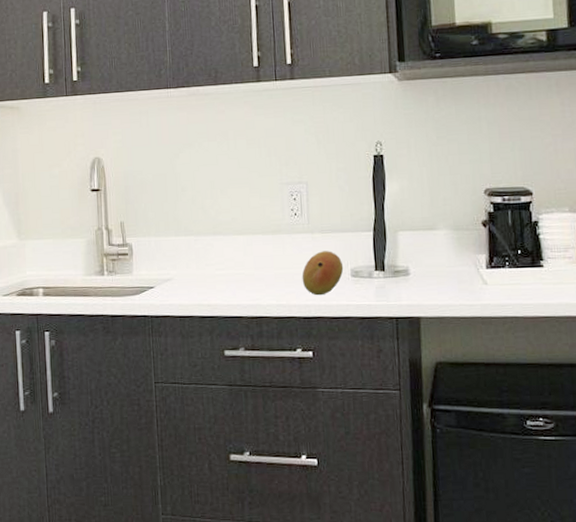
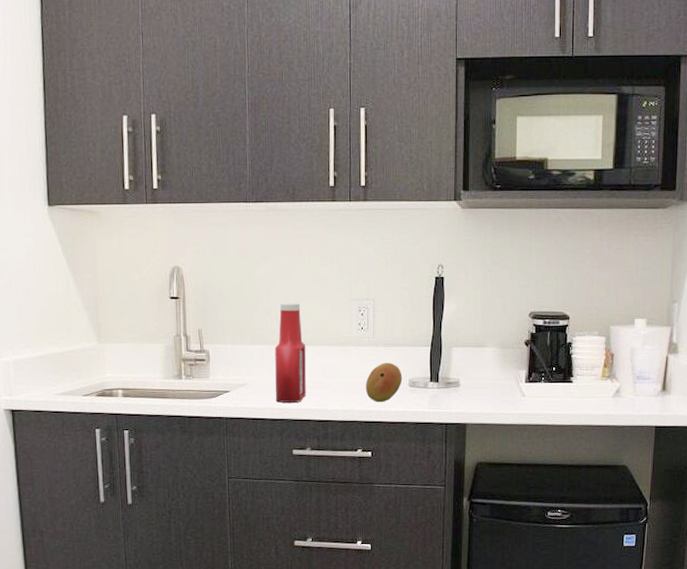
ketchup bottle: none [201,190,237,298] -> present [275,303,306,403]

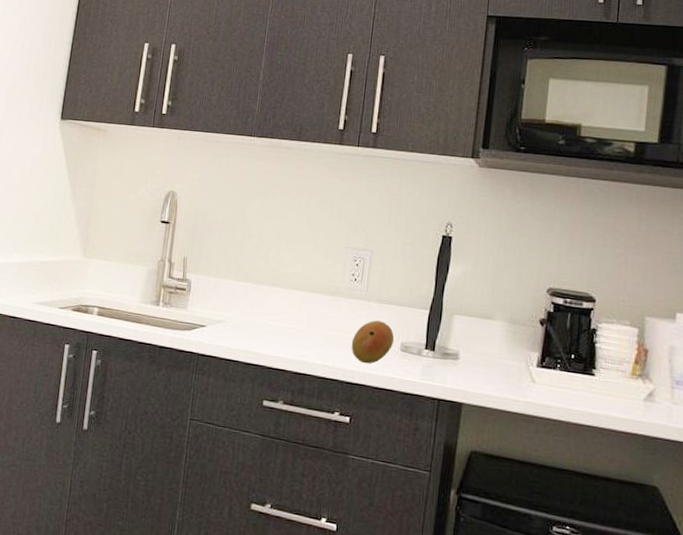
ketchup bottle: present [275,303,306,403] -> none [252,242,293,349]

